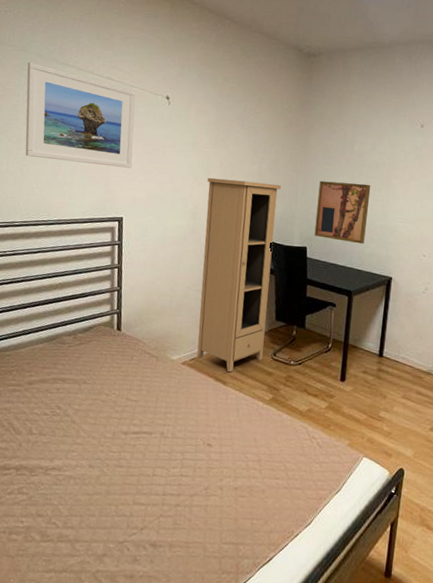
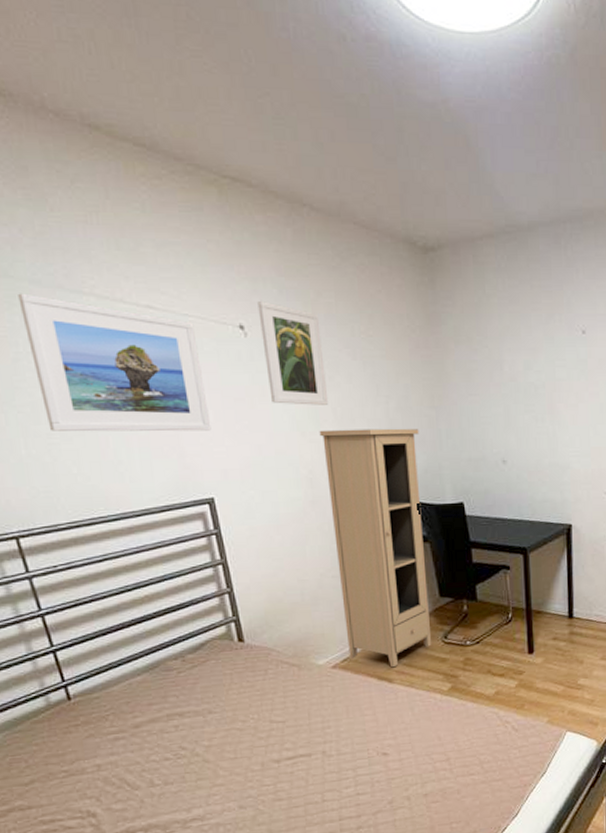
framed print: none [177,80,223,160] -> present [257,300,329,405]
wall art: present [314,180,371,244] -> none [467,414,533,490]

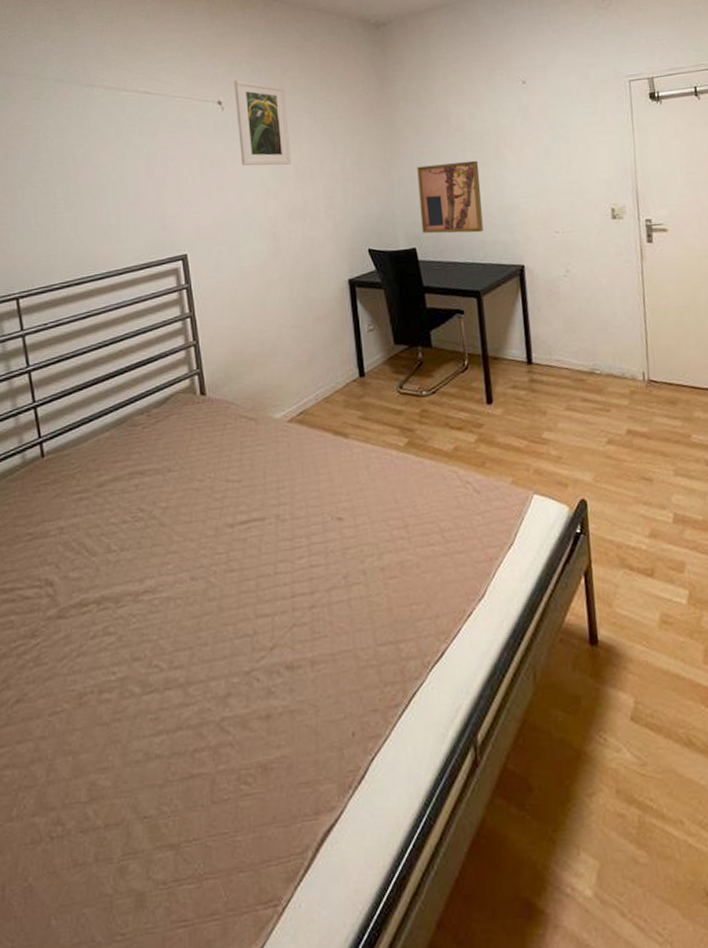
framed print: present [18,293,212,432] -> none [44,90,189,202]
cupboard: present [319,428,432,668] -> none [282,181,388,421]
wall art: none [467,414,533,490] -> present [417,160,483,234]

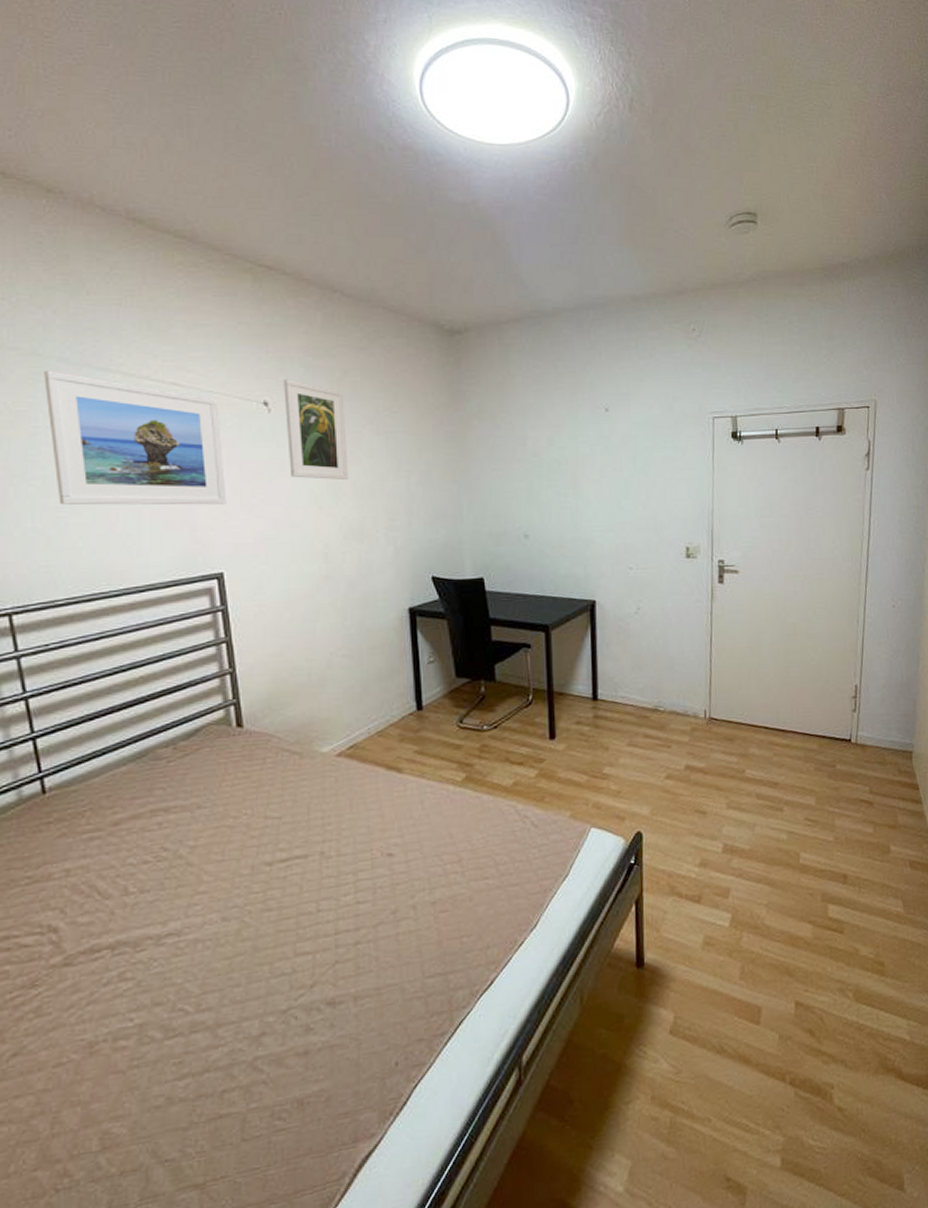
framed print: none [44,90,189,202] -> present [44,370,227,505]
wall art: present [417,160,483,234] -> none [489,489,556,565]

